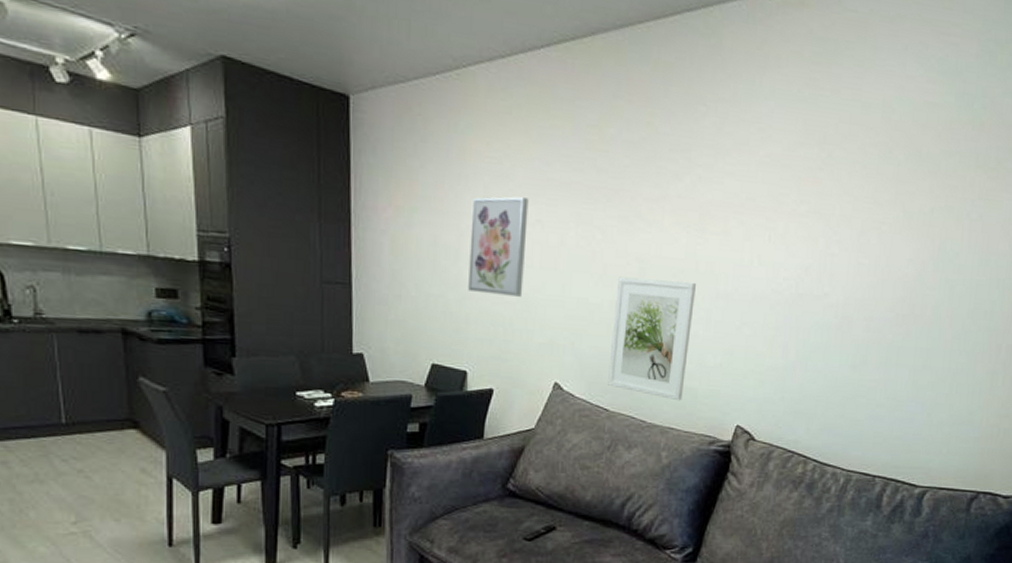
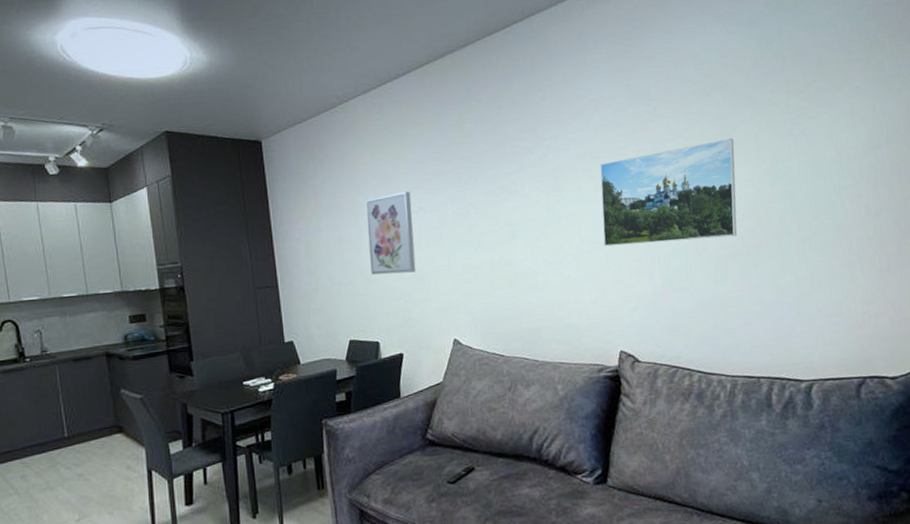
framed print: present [608,276,696,401] -> none [494,235,567,338]
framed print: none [741,207,906,320] -> present [599,138,737,247]

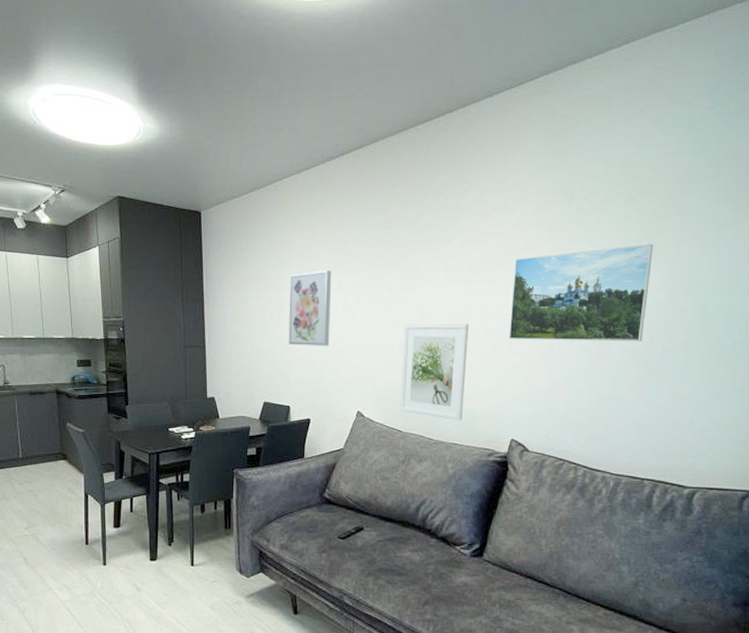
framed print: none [494,235,567,338] -> present [400,324,468,421]

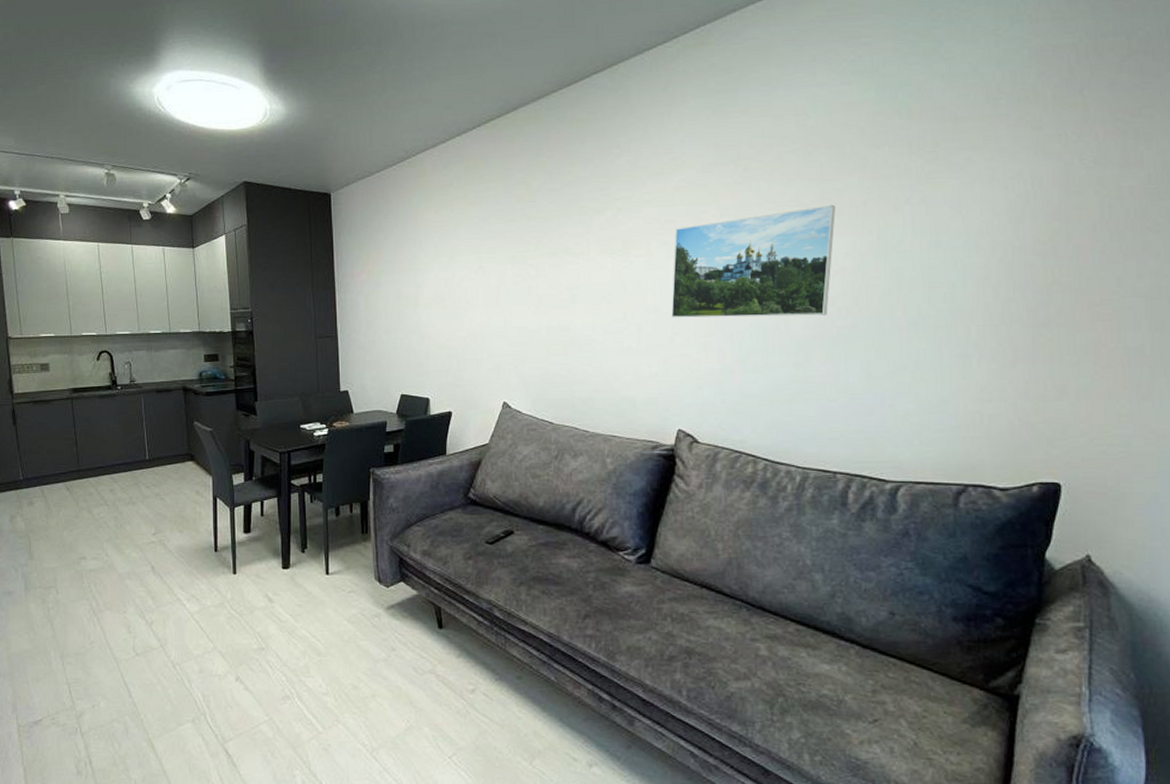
wall art: present [289,269,332,346] -> none [425,249,472,332]
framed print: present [400,324,468,421] -> none [550,302,625,411]

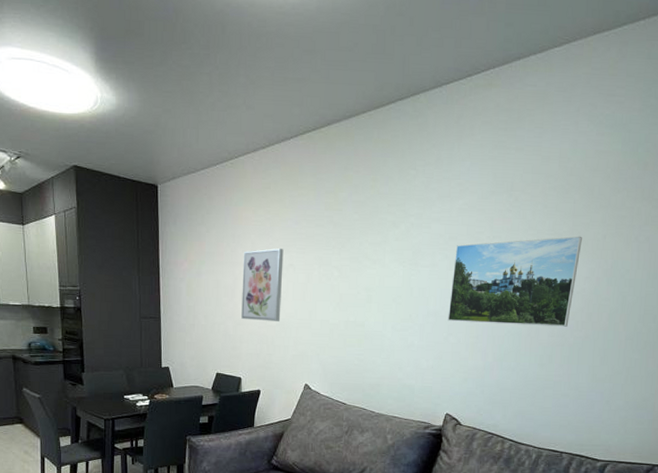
wall art: none [425,249,472,332] -> present [241,248,284,321]

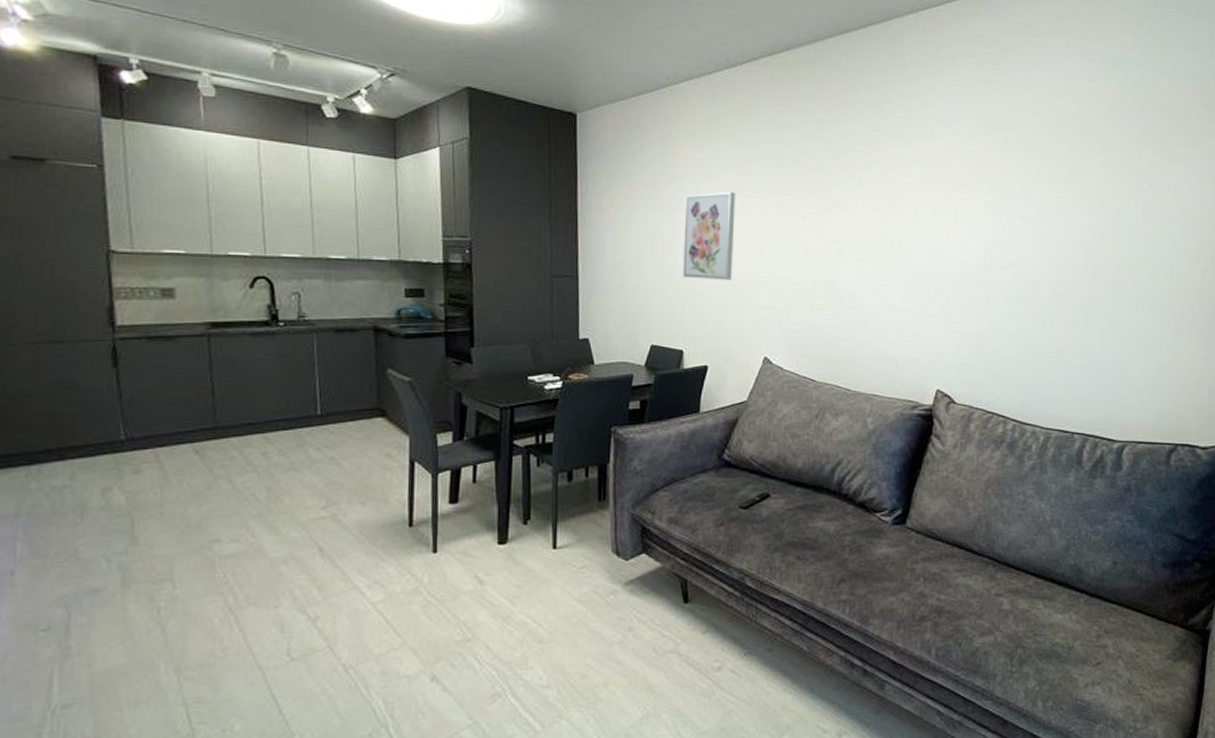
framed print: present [448,236,582,327] -> none [934,181,1081,285]

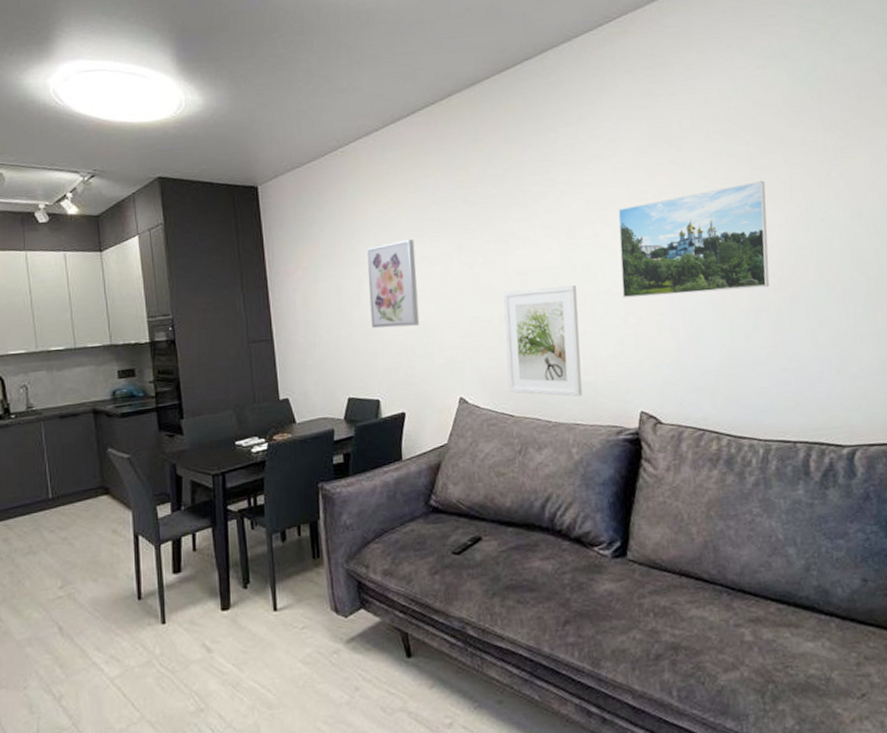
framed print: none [814,257,891,369] -> present [503,285,583,397]
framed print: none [934,181,1081,285] -> present [618,180,770,299]

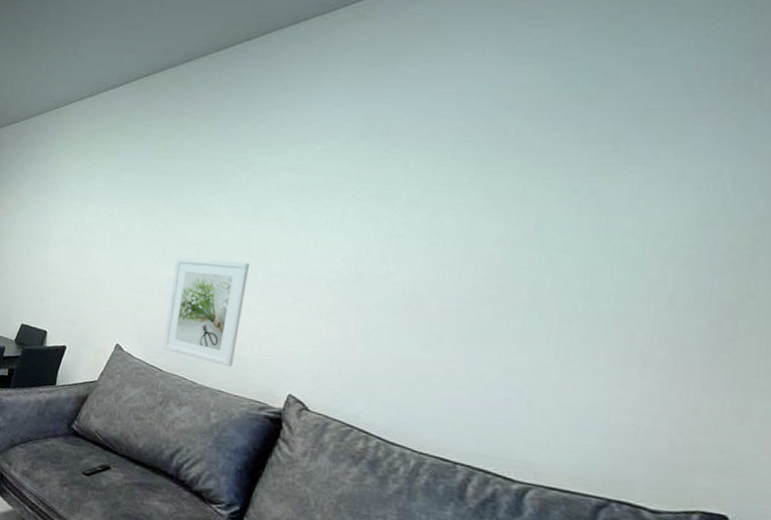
wall art: present [366,238,420,328] -> none [52,196,104,274]
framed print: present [618,180,770,299] -> none [295,187,490,300]

